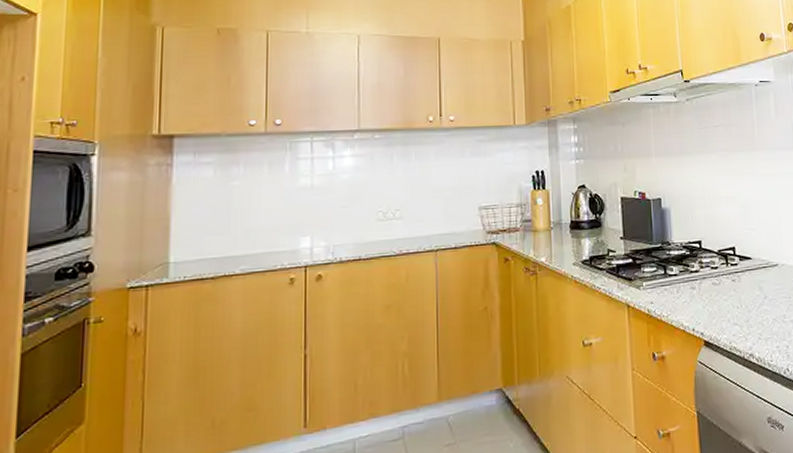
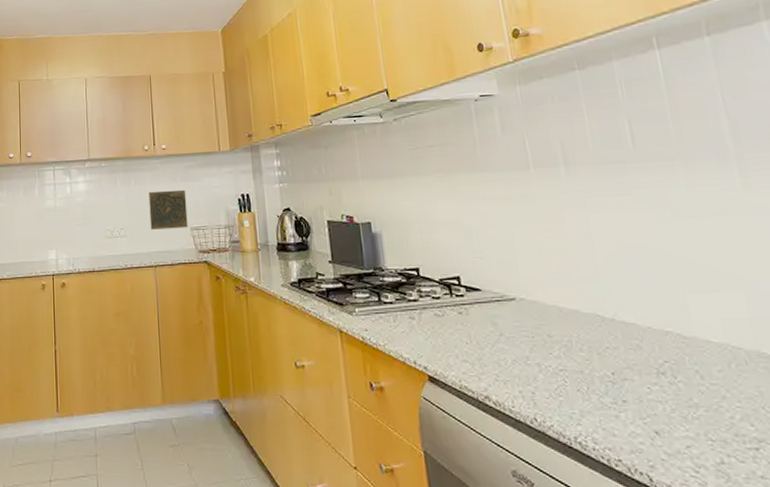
decorative tile: none [431,165,476,210] -> present [148,189,188,230]

